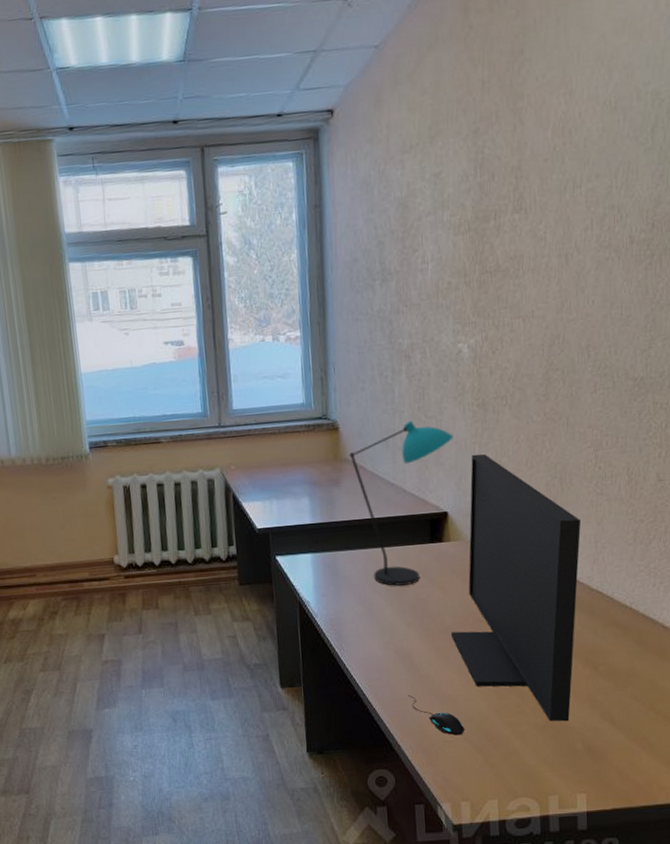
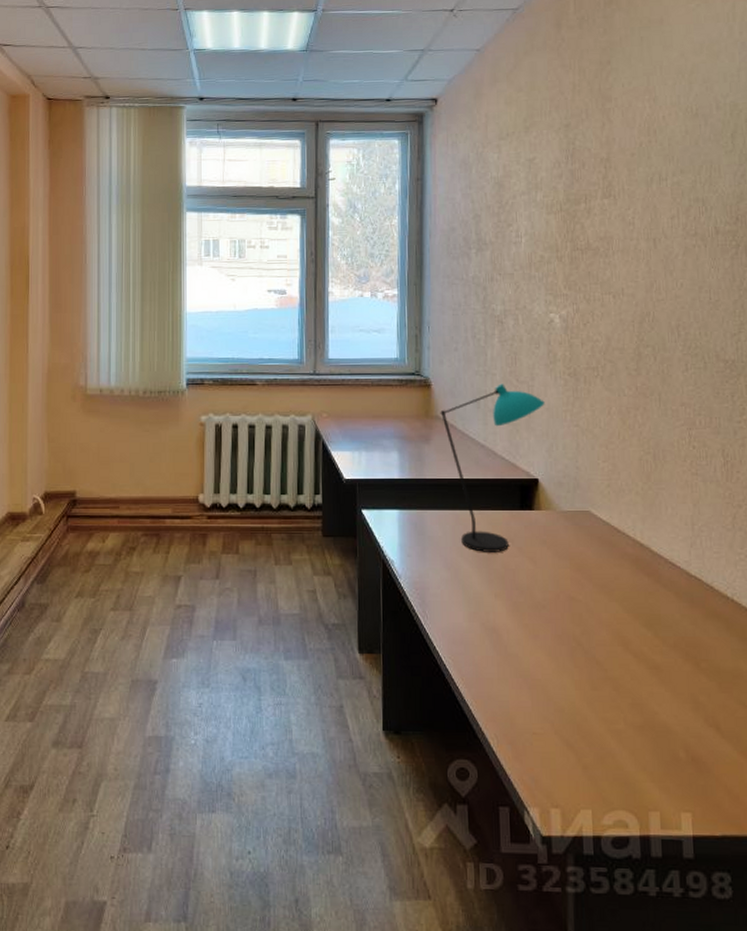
mouse: present [407,695,465,736] -> none [493,675,556,728]
computer monitor: present [451,453,581,722] -> none [541,422,676,723]

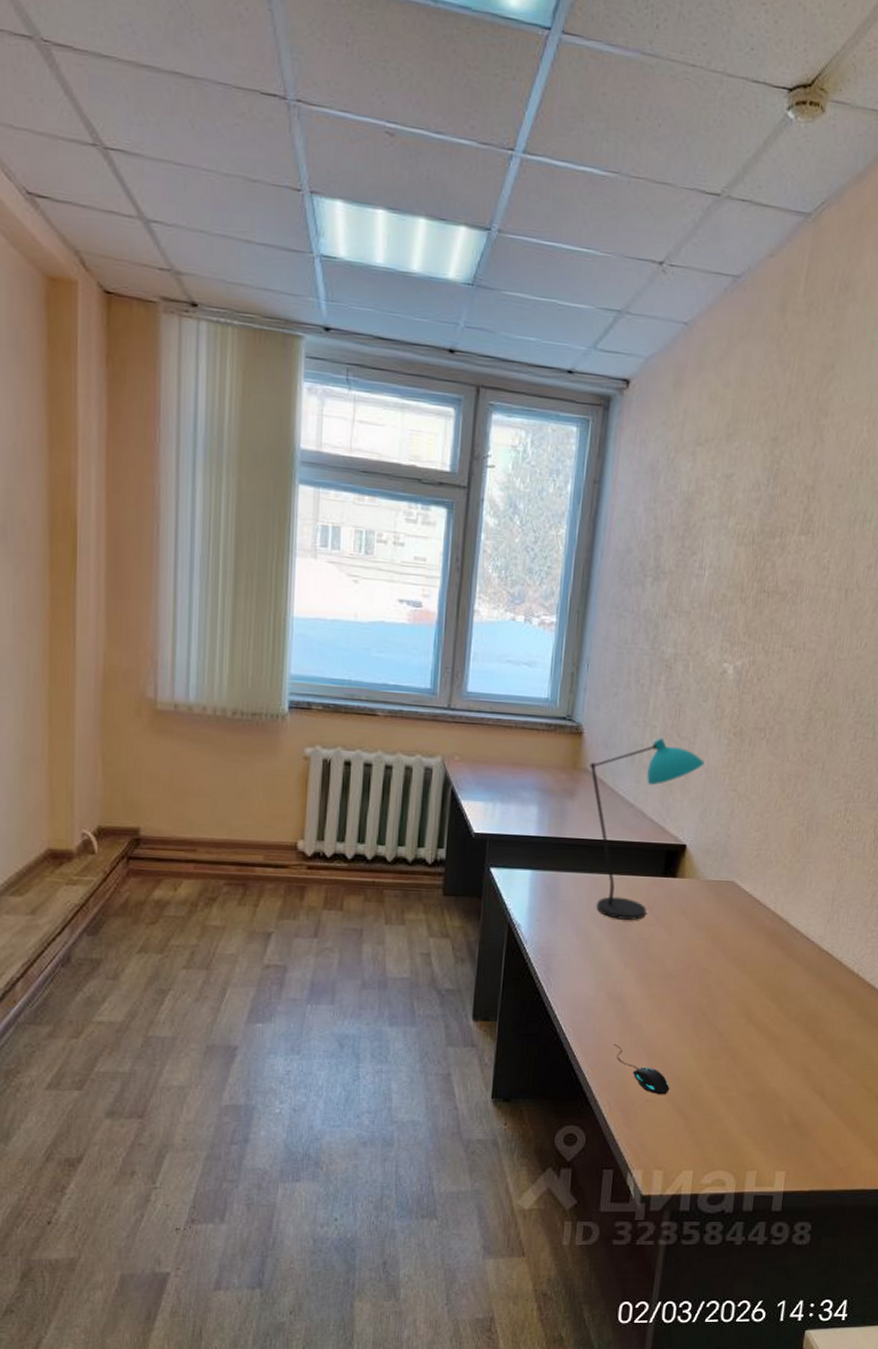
mouse: none [493,675,556,728] -> present [613,1044,670,1095]

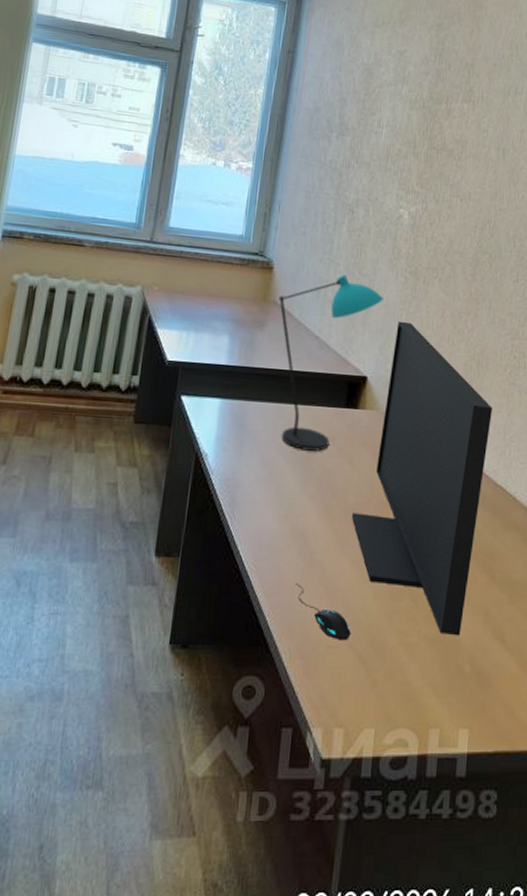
computer monitor: none [670,786,821,1091] -> present [352,321,492,636]

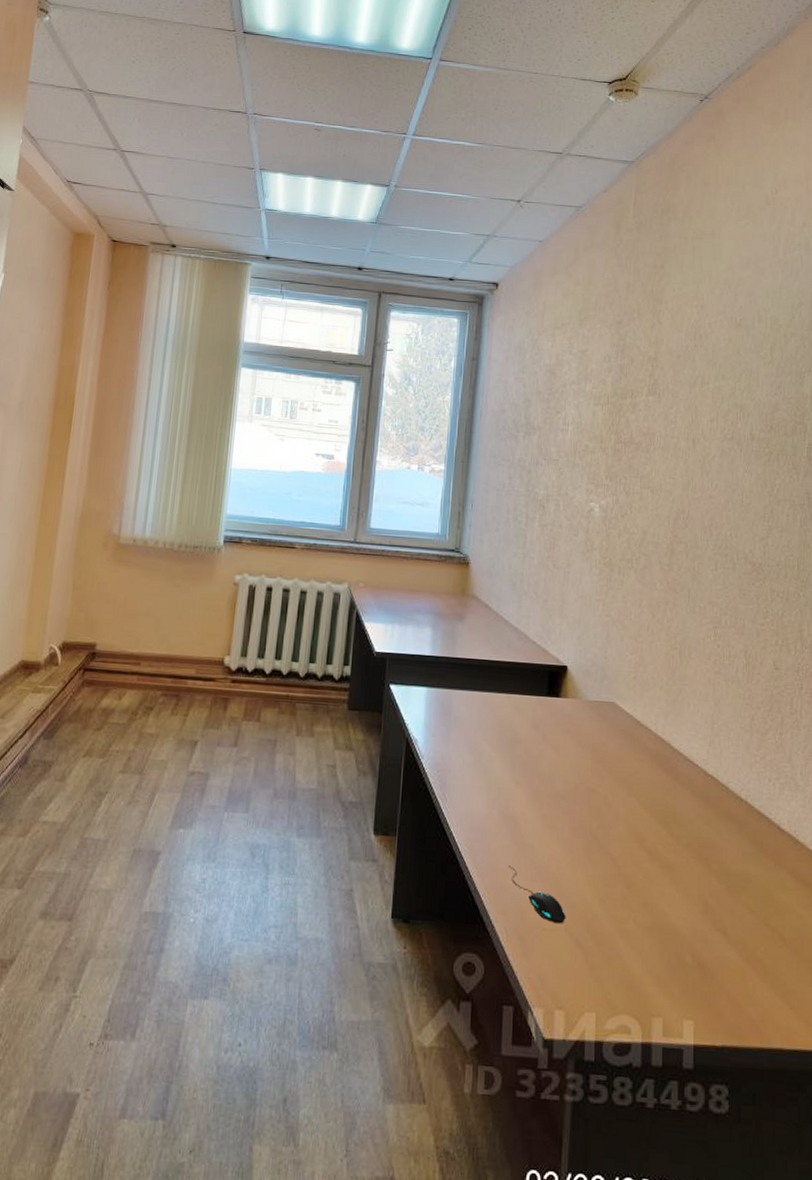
desk lamp: present [278,274,384,451] -> none [476,567,579,738]
computer monitor: present [352,321,492,636] -> none [560,611,698,926]

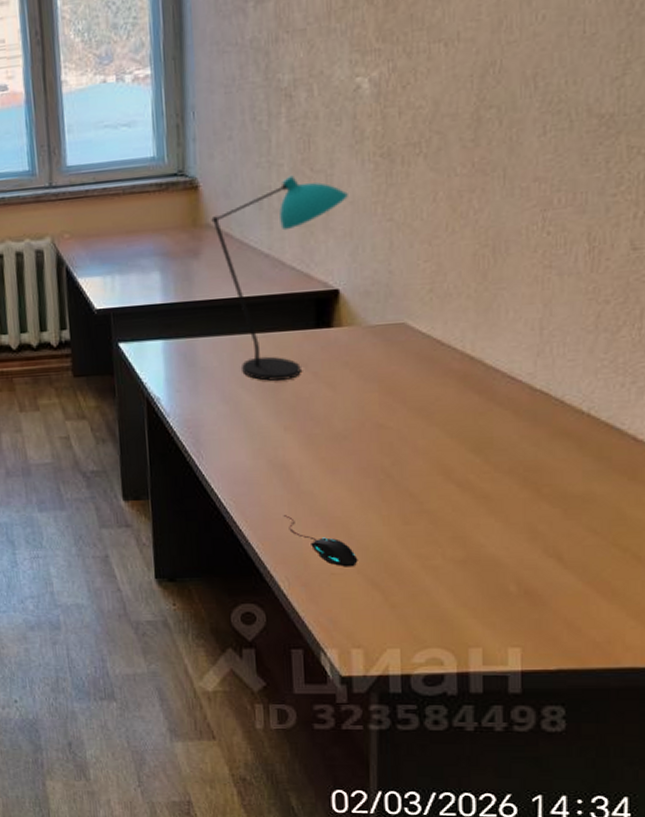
desk lamp: none [476,567,579,738] -> present [211,175,348,381]

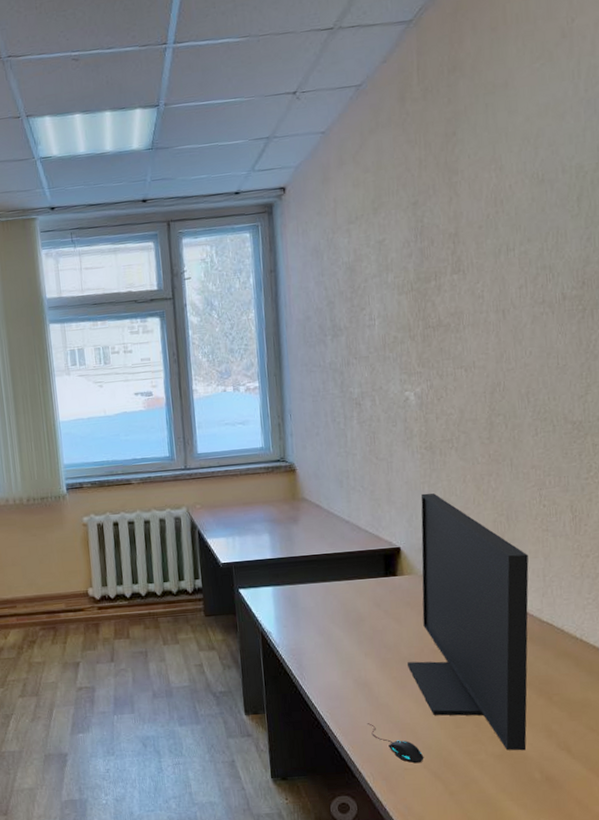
desk lamp: present [211,175,348,381] -> none [306,462,404,618]
computer monitor: none [342,216,520,556] -> present [408,493,529,751]

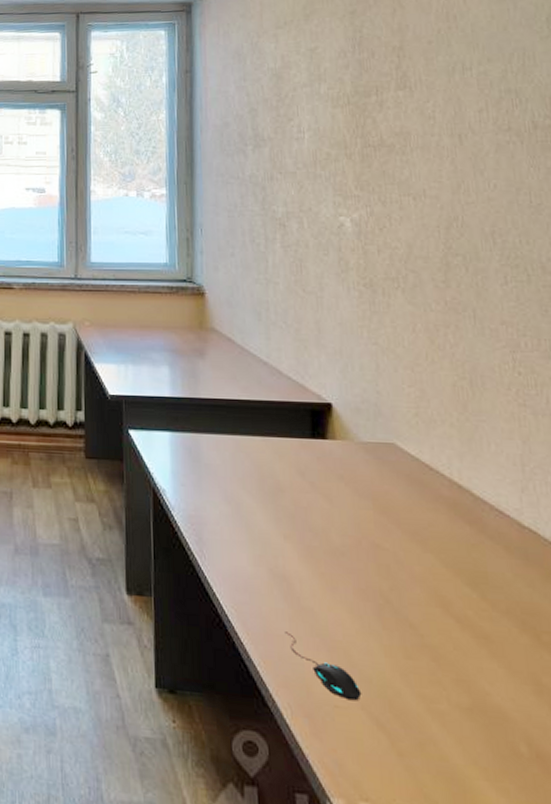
computer monitor: present [408,493,529,751] -> none [340,339,506,708]

